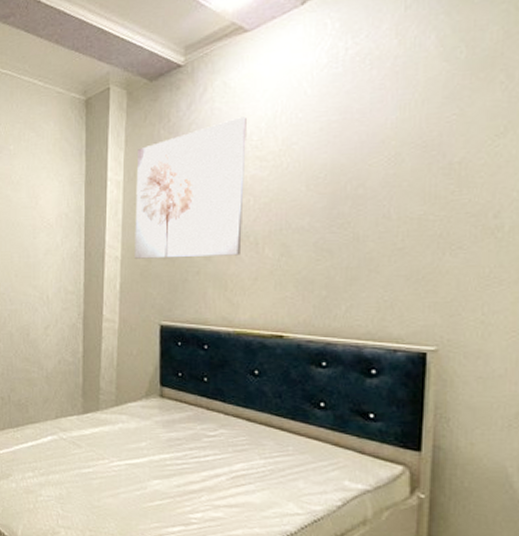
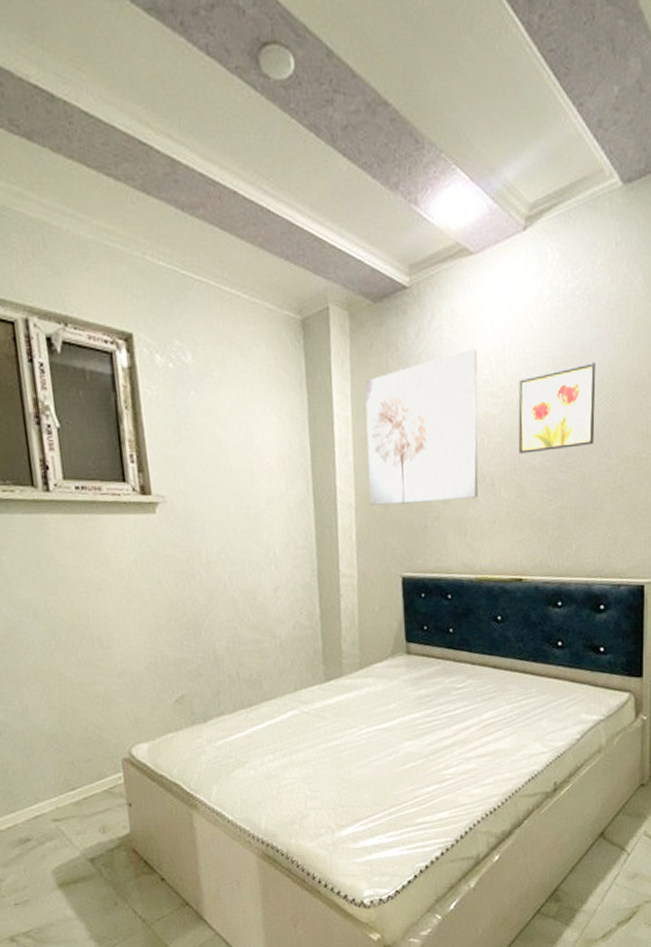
wall art: none [285,124,376,214] -> present [518,362,596,454]

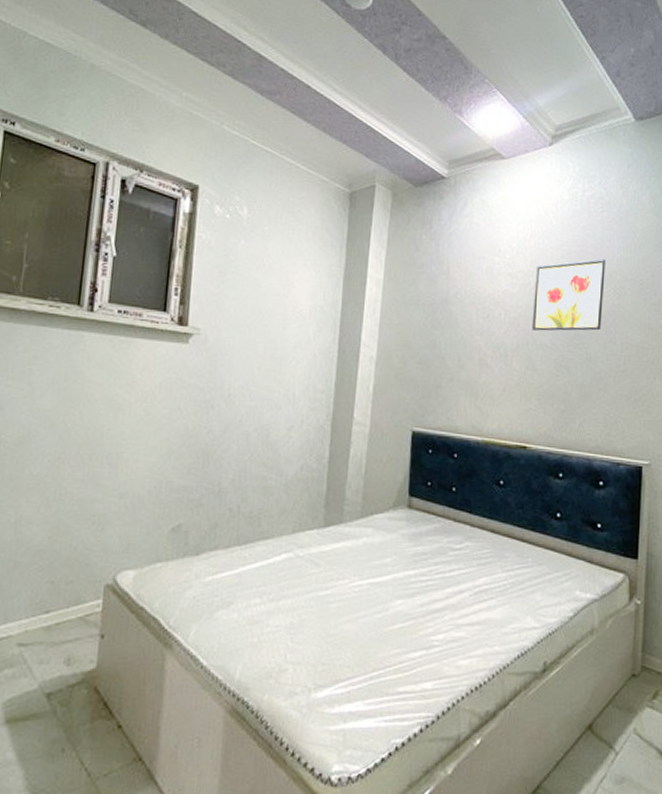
wall art: present [365,348,479,506] -> none [390,234,501,366]

